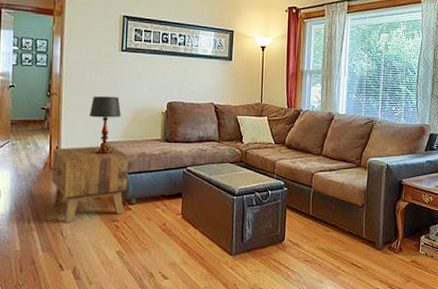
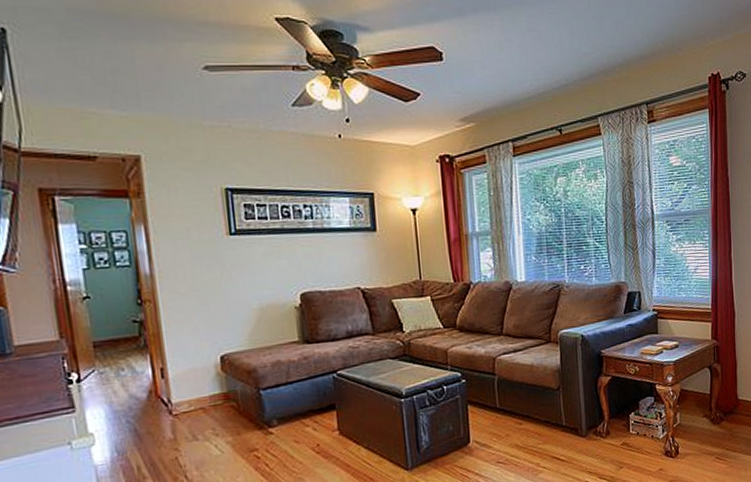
side table: present [51,146,128,223] -> none [157,358,264,463]
table lamp: present [88,95,121,155] -> none [198,294,242,371]

